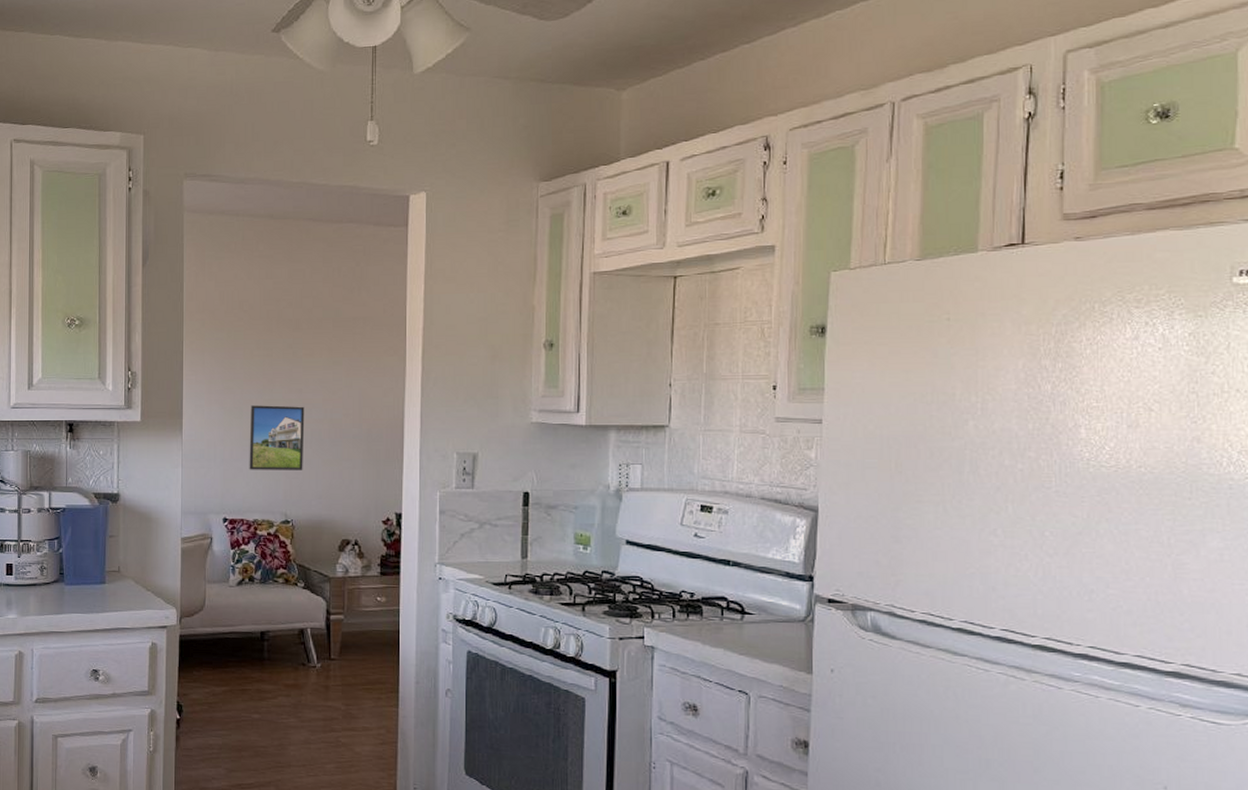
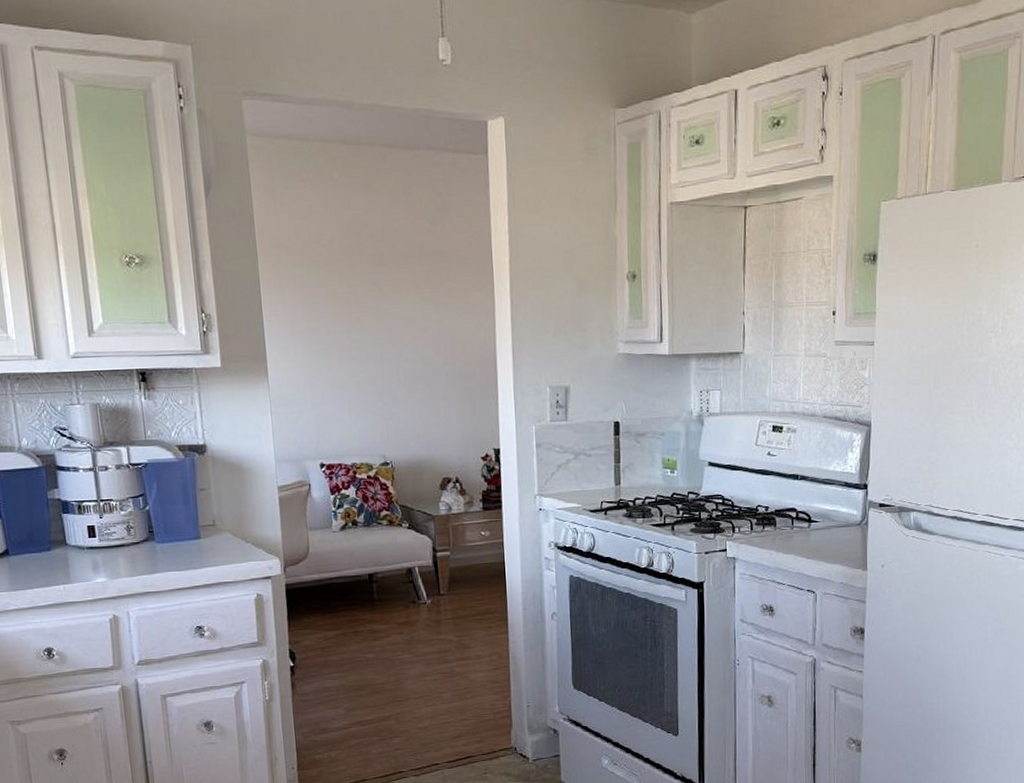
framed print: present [249,405,305,470] -> none [338,345,399,413]

